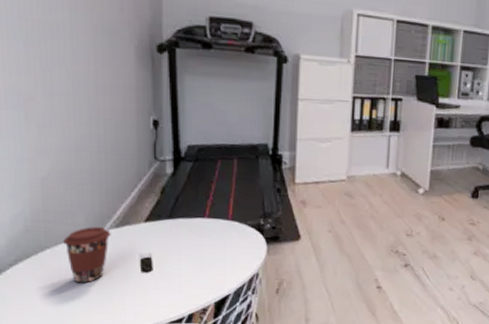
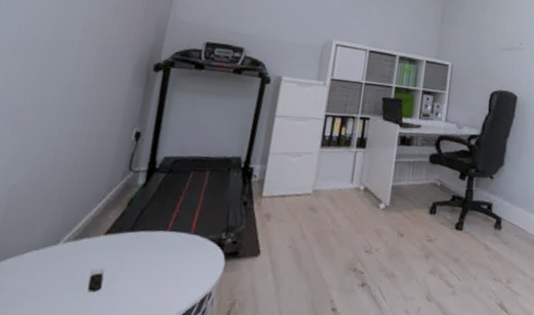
coffee cup: present [63,227,111,283] -> none [12,239,67,304]

